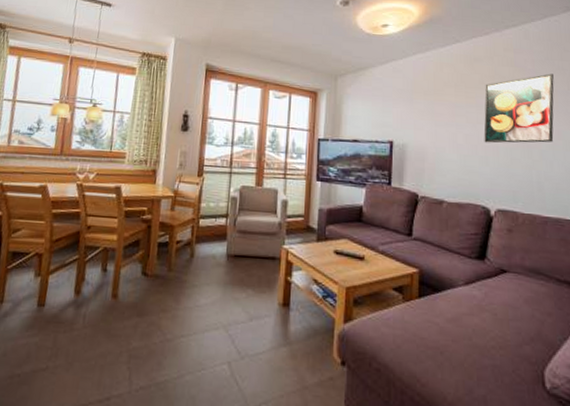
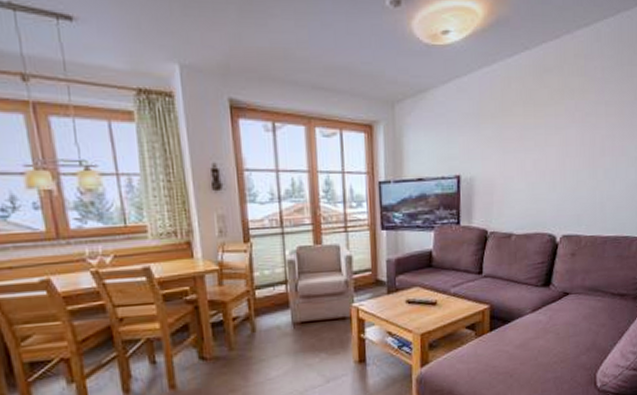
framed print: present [484,73,554,144] -> none [552,82,622,167]

